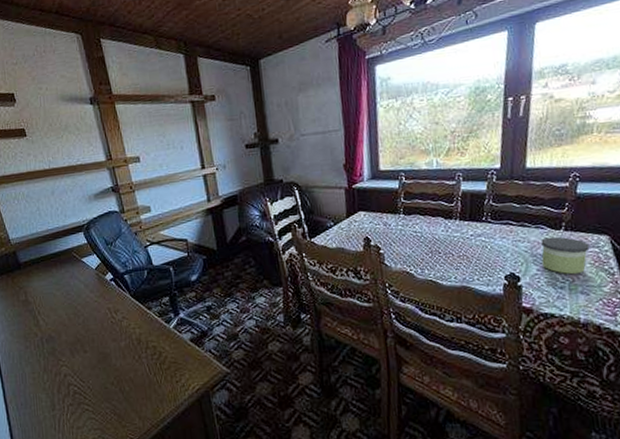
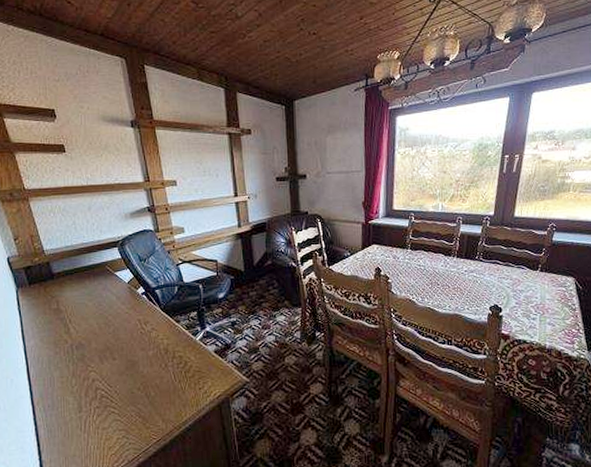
candle: present [541,236,590,275] -> none [520,276,559,309]

